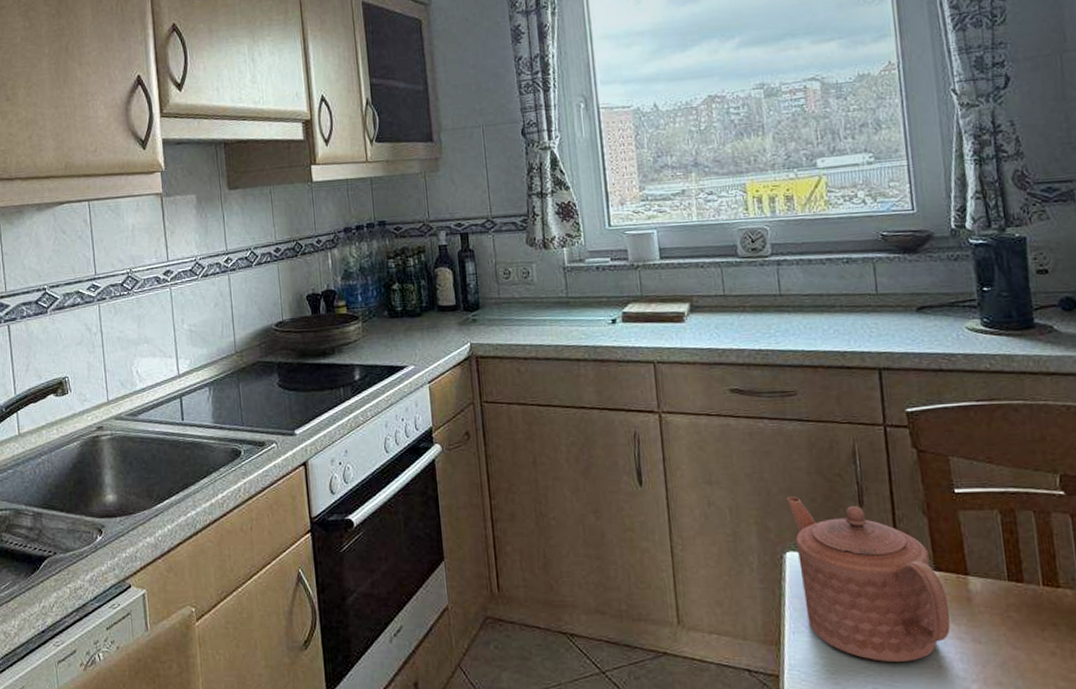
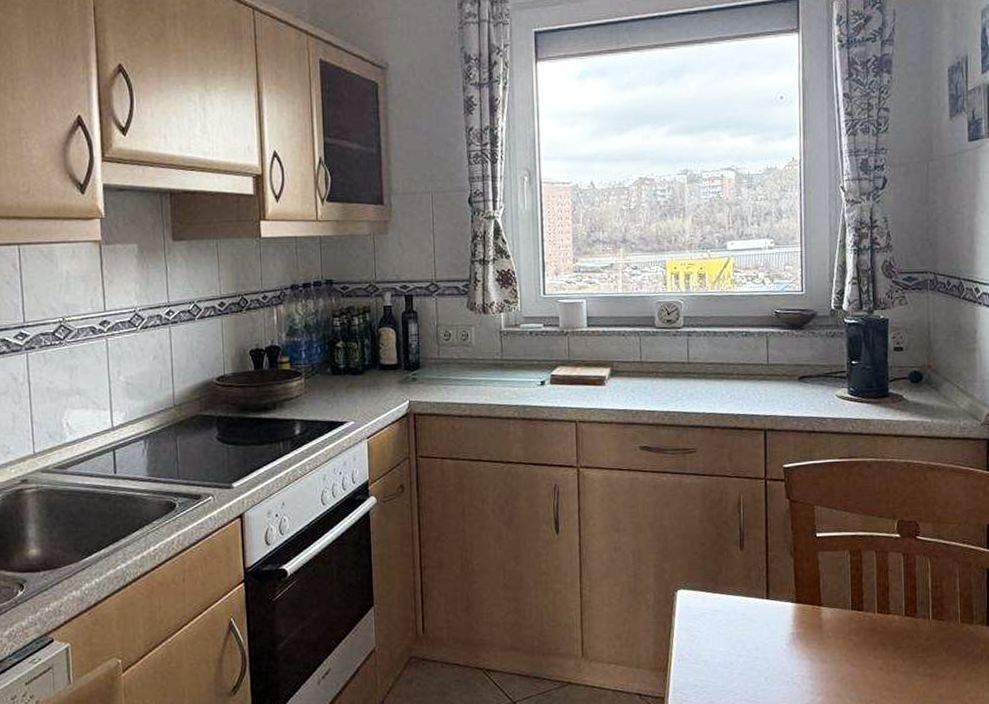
teapot: present [786,497,950,662] -> none [681,542,805,682]

